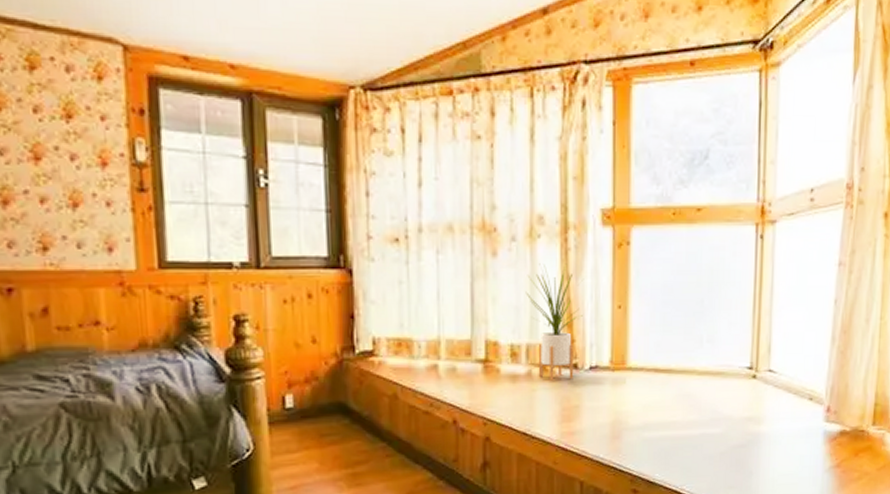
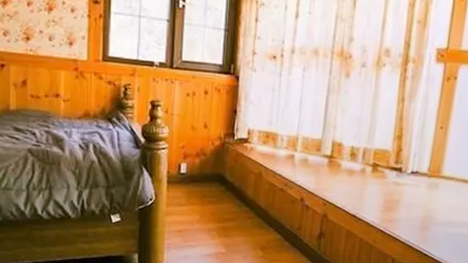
house plant: present [525,263,583,381] -> none [368,87,415,180]

